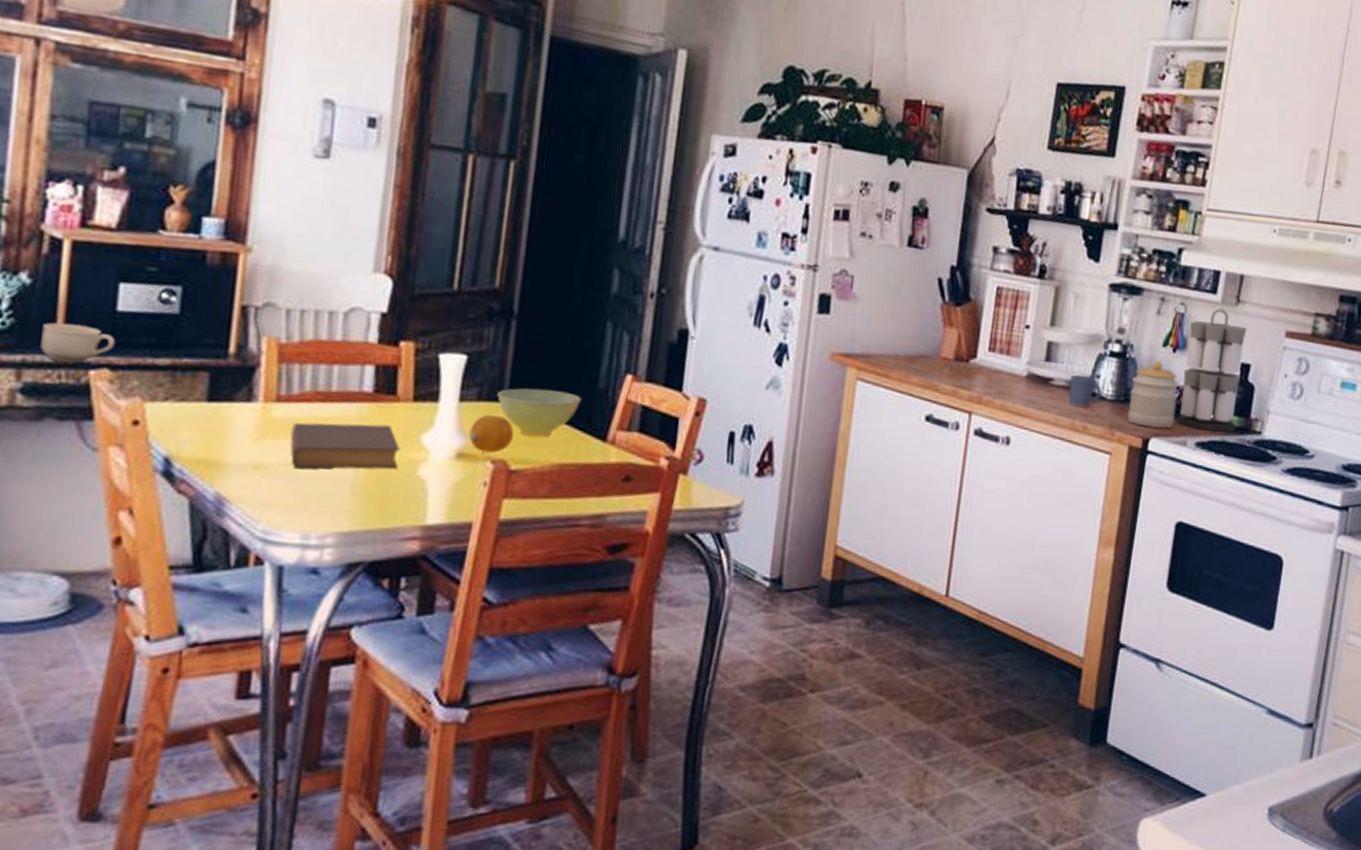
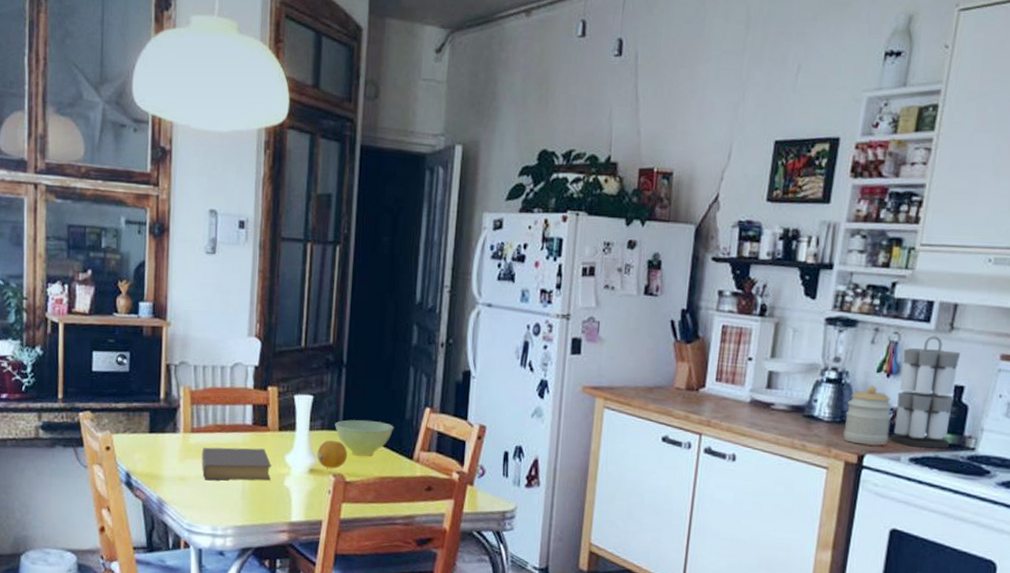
teacup: present [40,322,116,364] -> none [51,380,93,408]
mug: present [1069,374,1102,408] -> none [788,399,819,429]

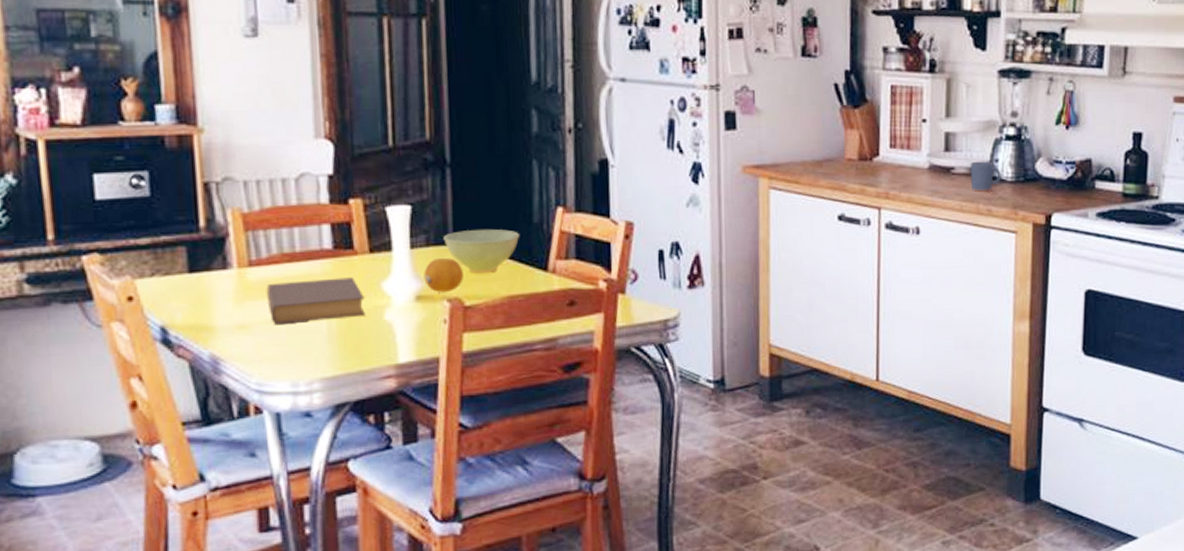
mug: none [788,399,819,429] -> present [970,161,1001,192]
jar: present [843,385,893,446] -> none [1028,138,1075,203]
spice rack: present [890,336,961,449] -> none [1076,82,1136,201]

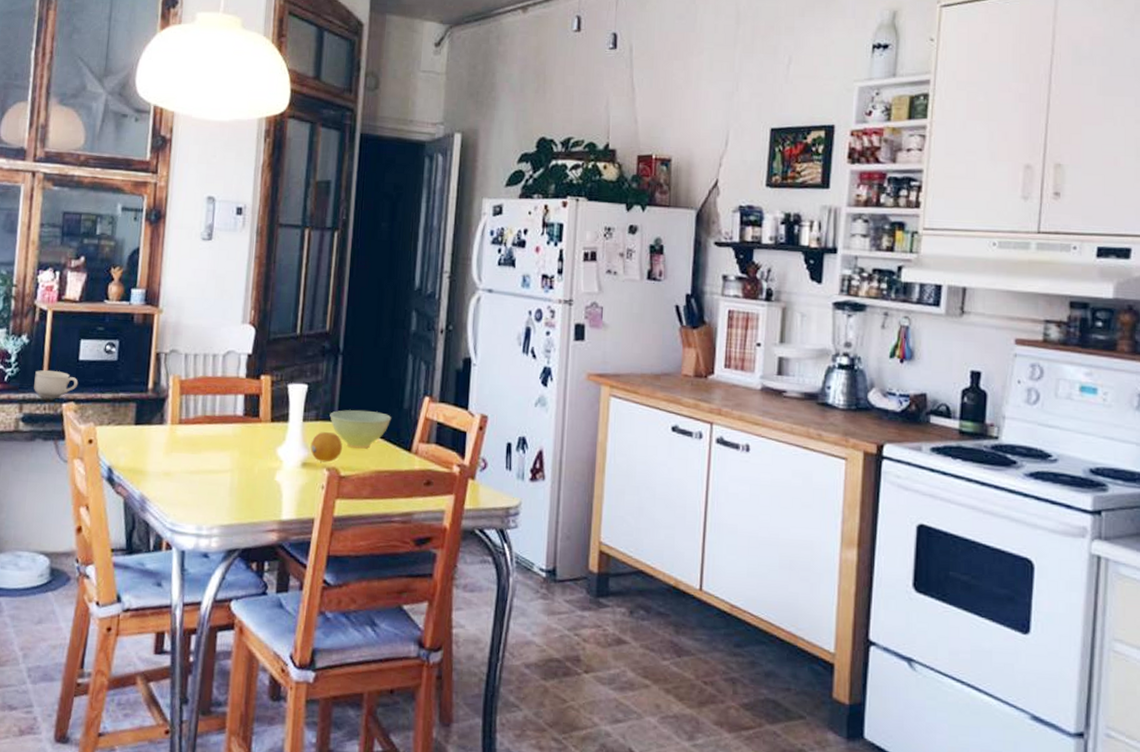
teacup: none [34,216,100,252] -> present [34,370,79,399]
book: present [266,277,365,325] -> none [188,439,262,476]
mug: present [970,161,1001,192] -> none [802,386,833,417]

